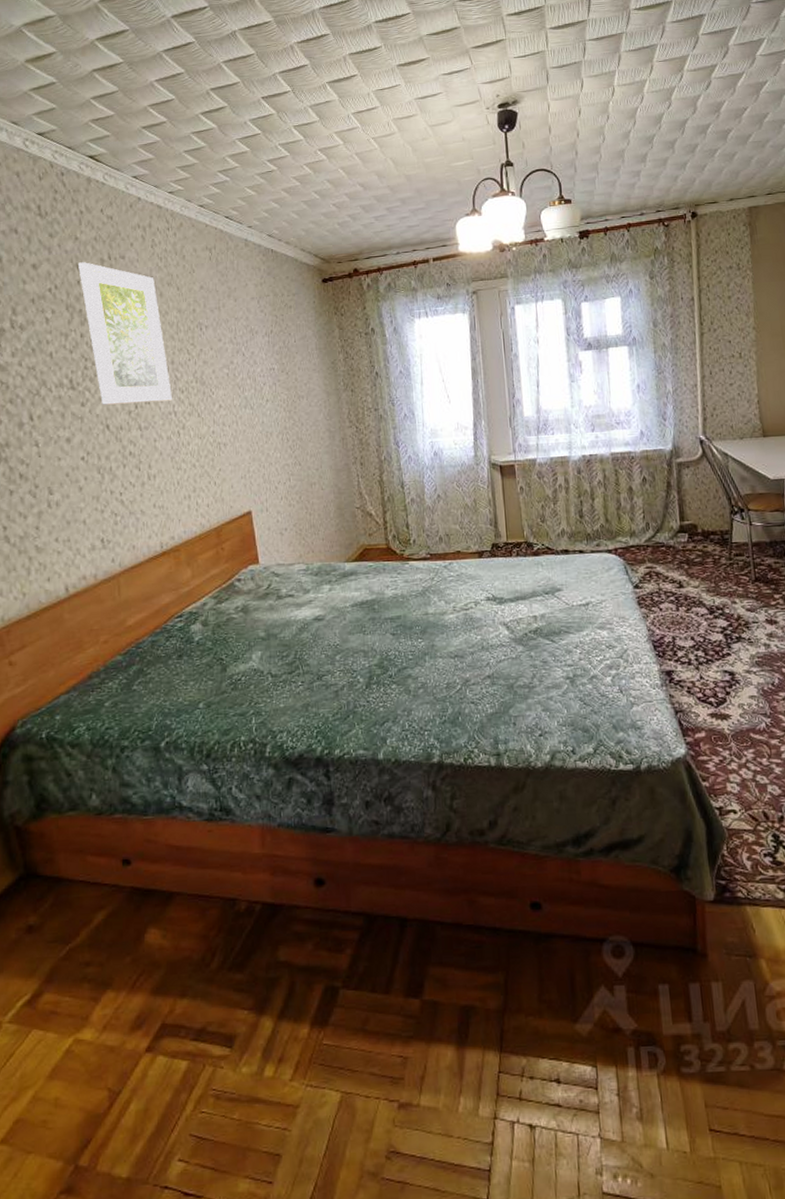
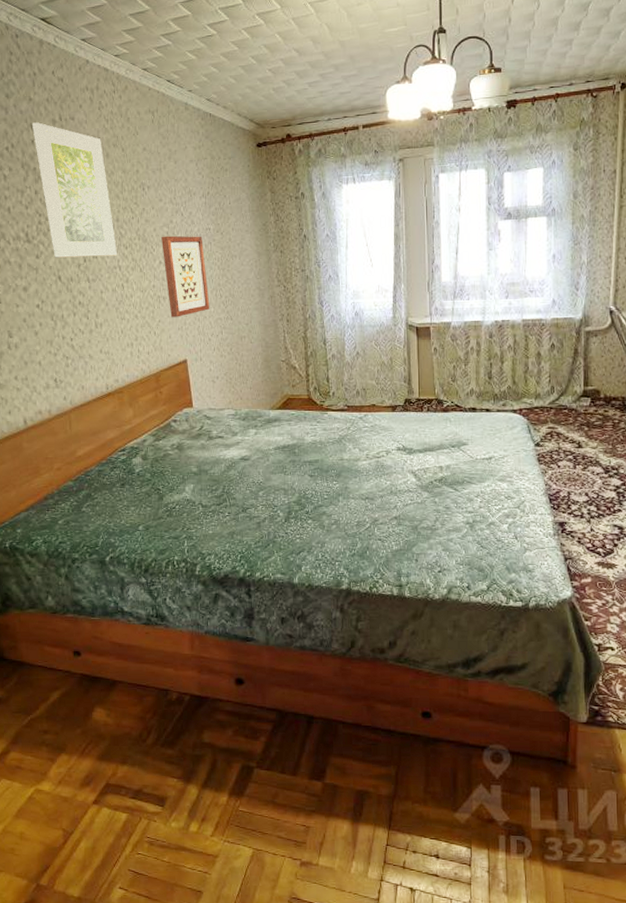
wall art: none [221,377,276,465] -> present [161,235,210,317]

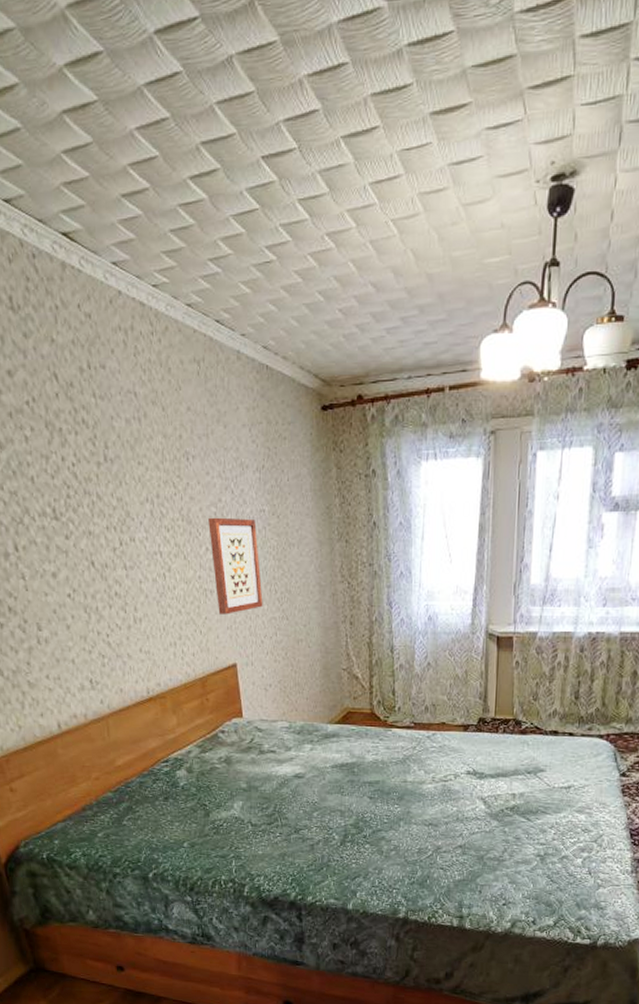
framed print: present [32,122,117,258] -> none [56,370,157,539]

